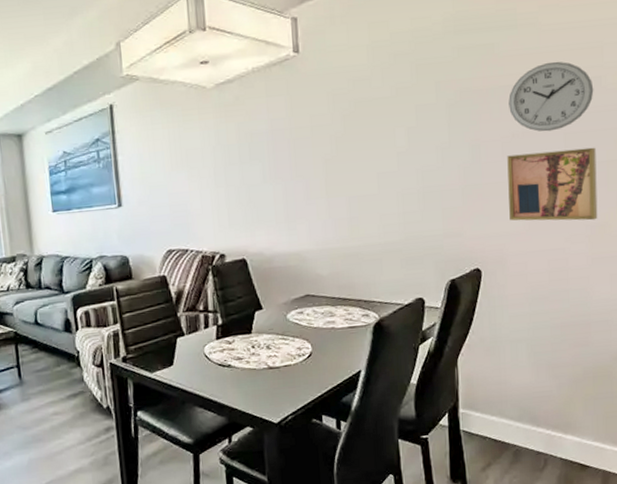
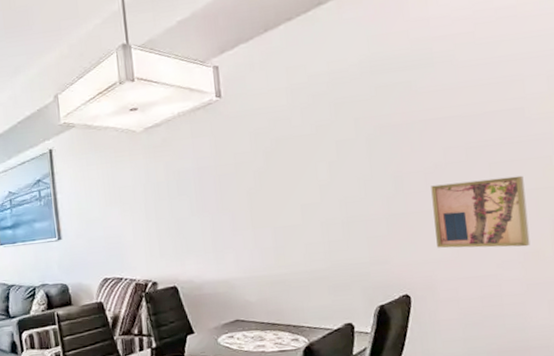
wall clock: present [508,61,594,132] -> none [429,95,518,162]

